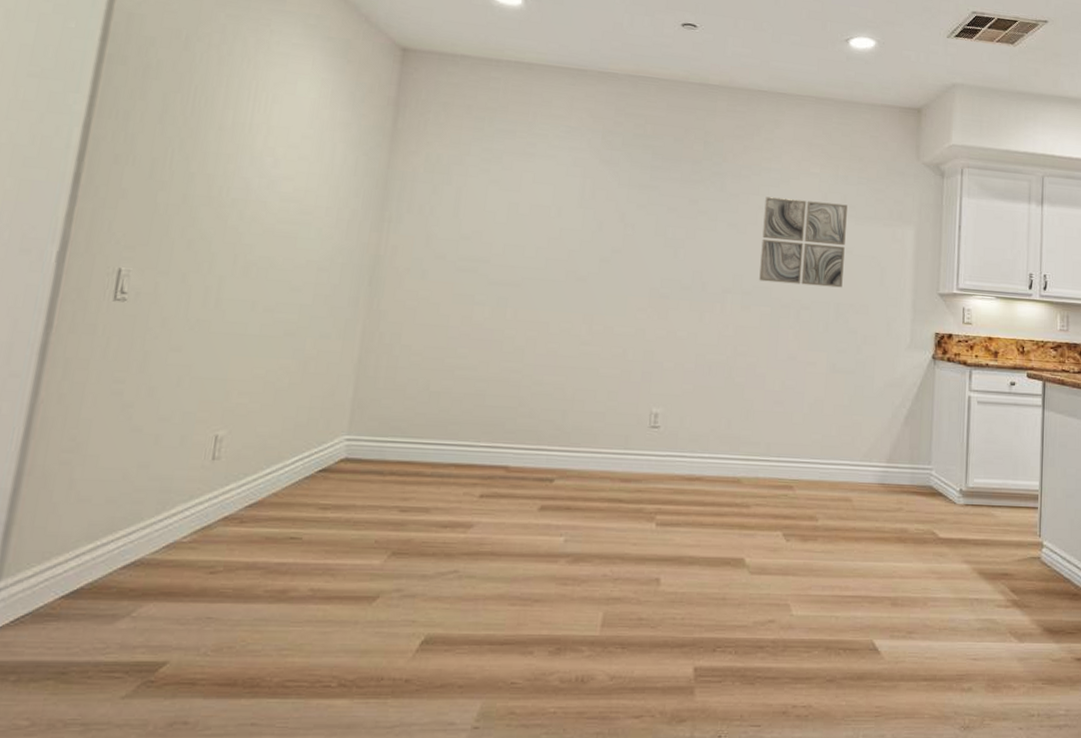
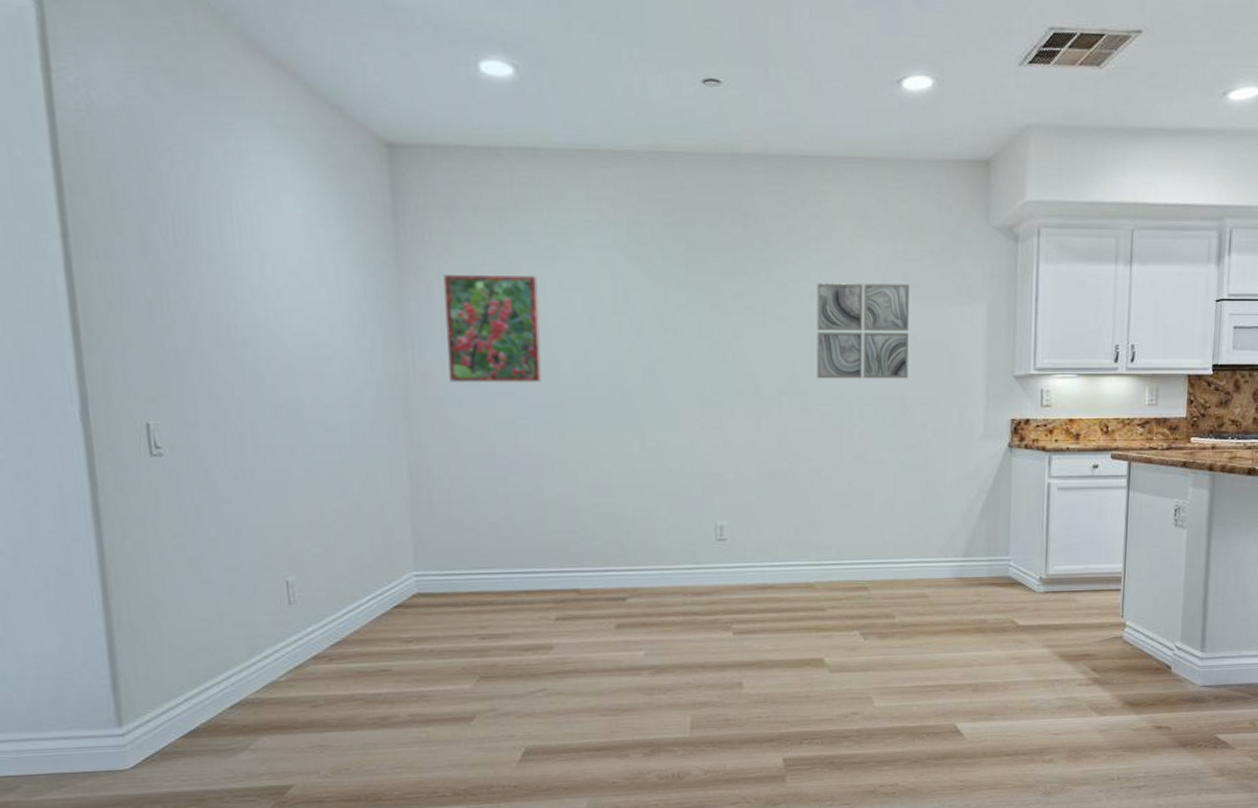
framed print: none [418,160,516,262] -> present [443,275,542,382]

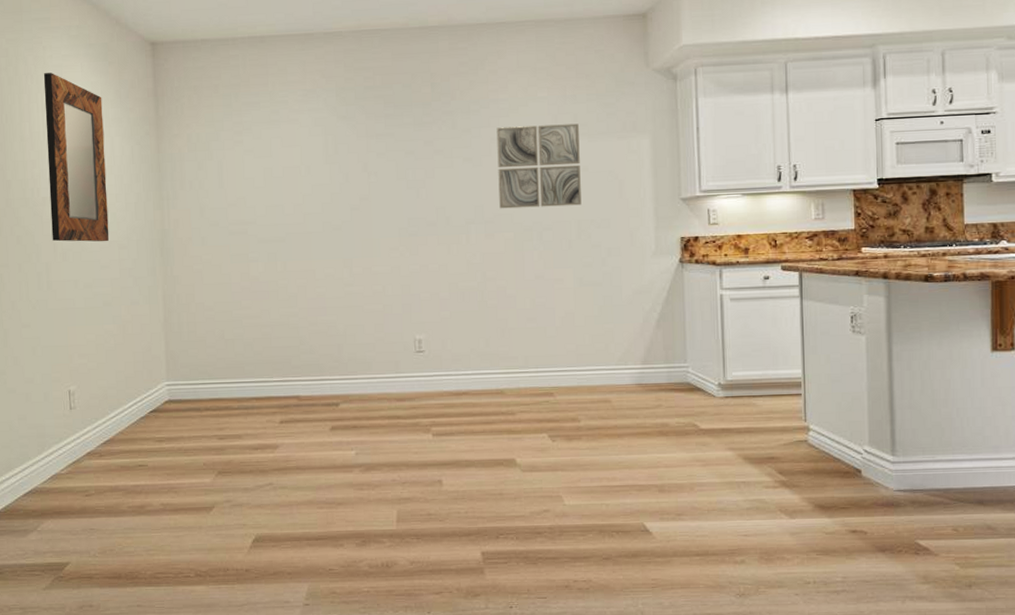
home mirror: none [238,173,336,398] -> present [43,73,109,242]
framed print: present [443,275,542,382] -> none [192,137,268,225]

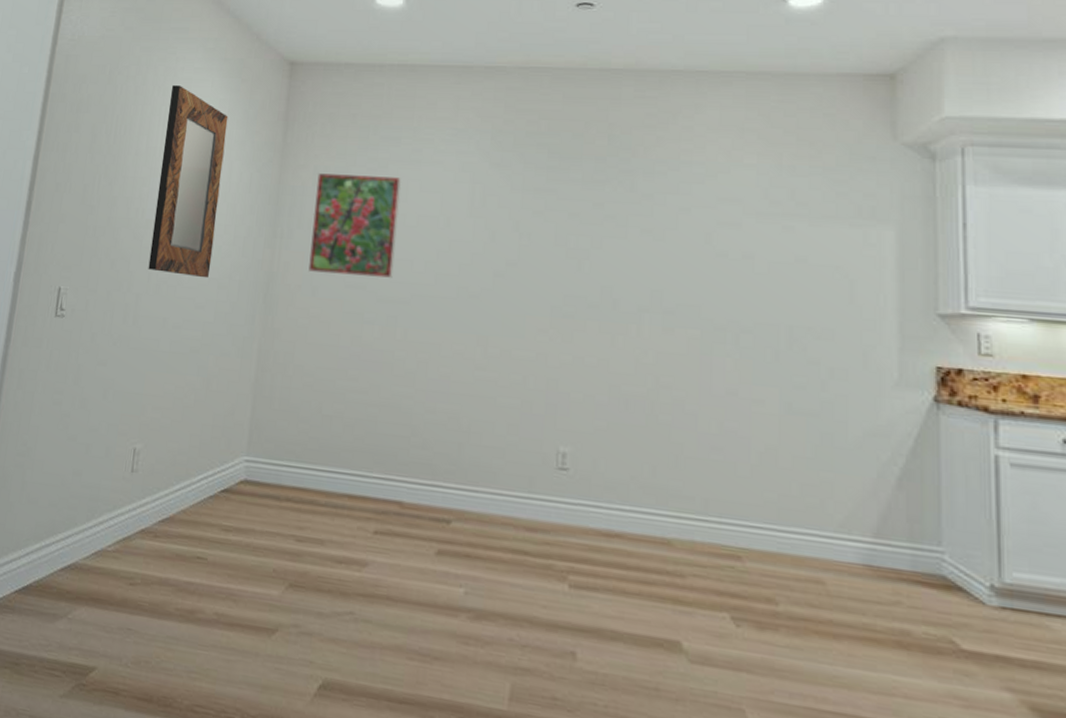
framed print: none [192,137,268,225] -> present [308,173,402,278]
wall art: present [496,123,582,209] -> none [684,196,797,306]

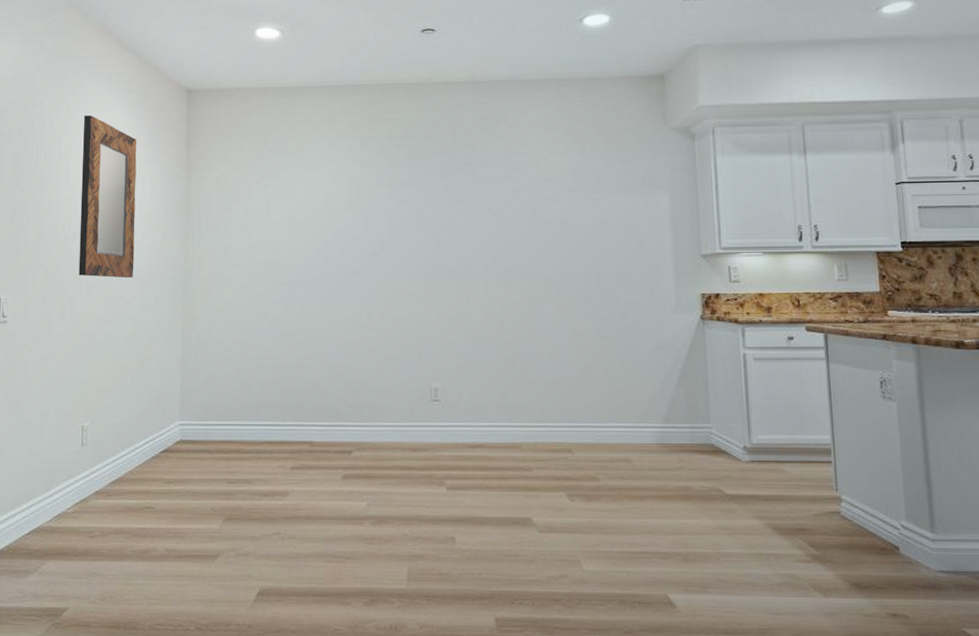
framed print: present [308,173,402,278] -> none [218,181,291,265]

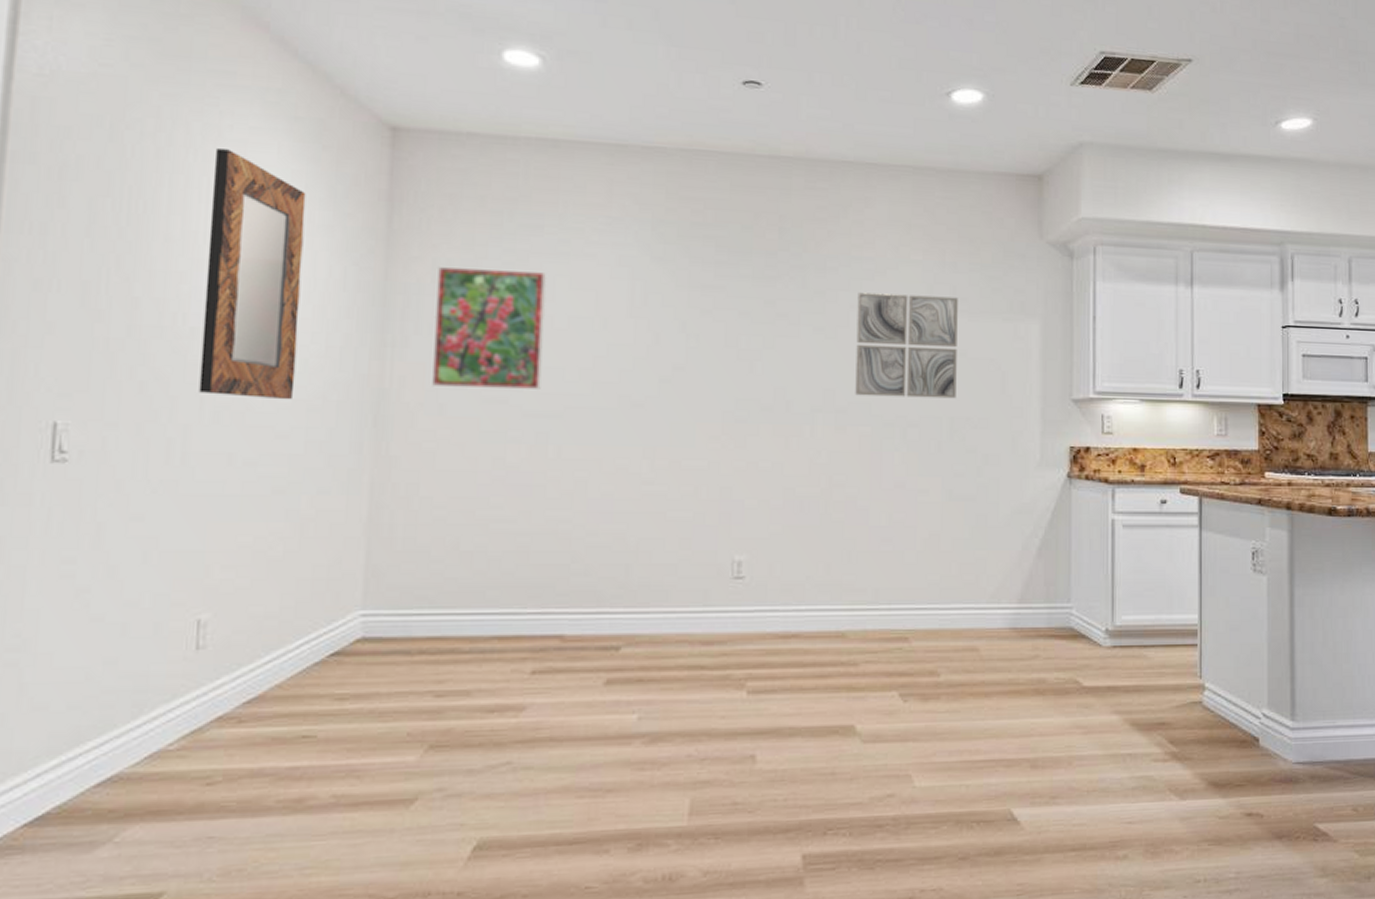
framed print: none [218,181,291,265] -> present [432,267,547,389]
wall art: none [516,178,601,259] -> present [855,292,958,399]

